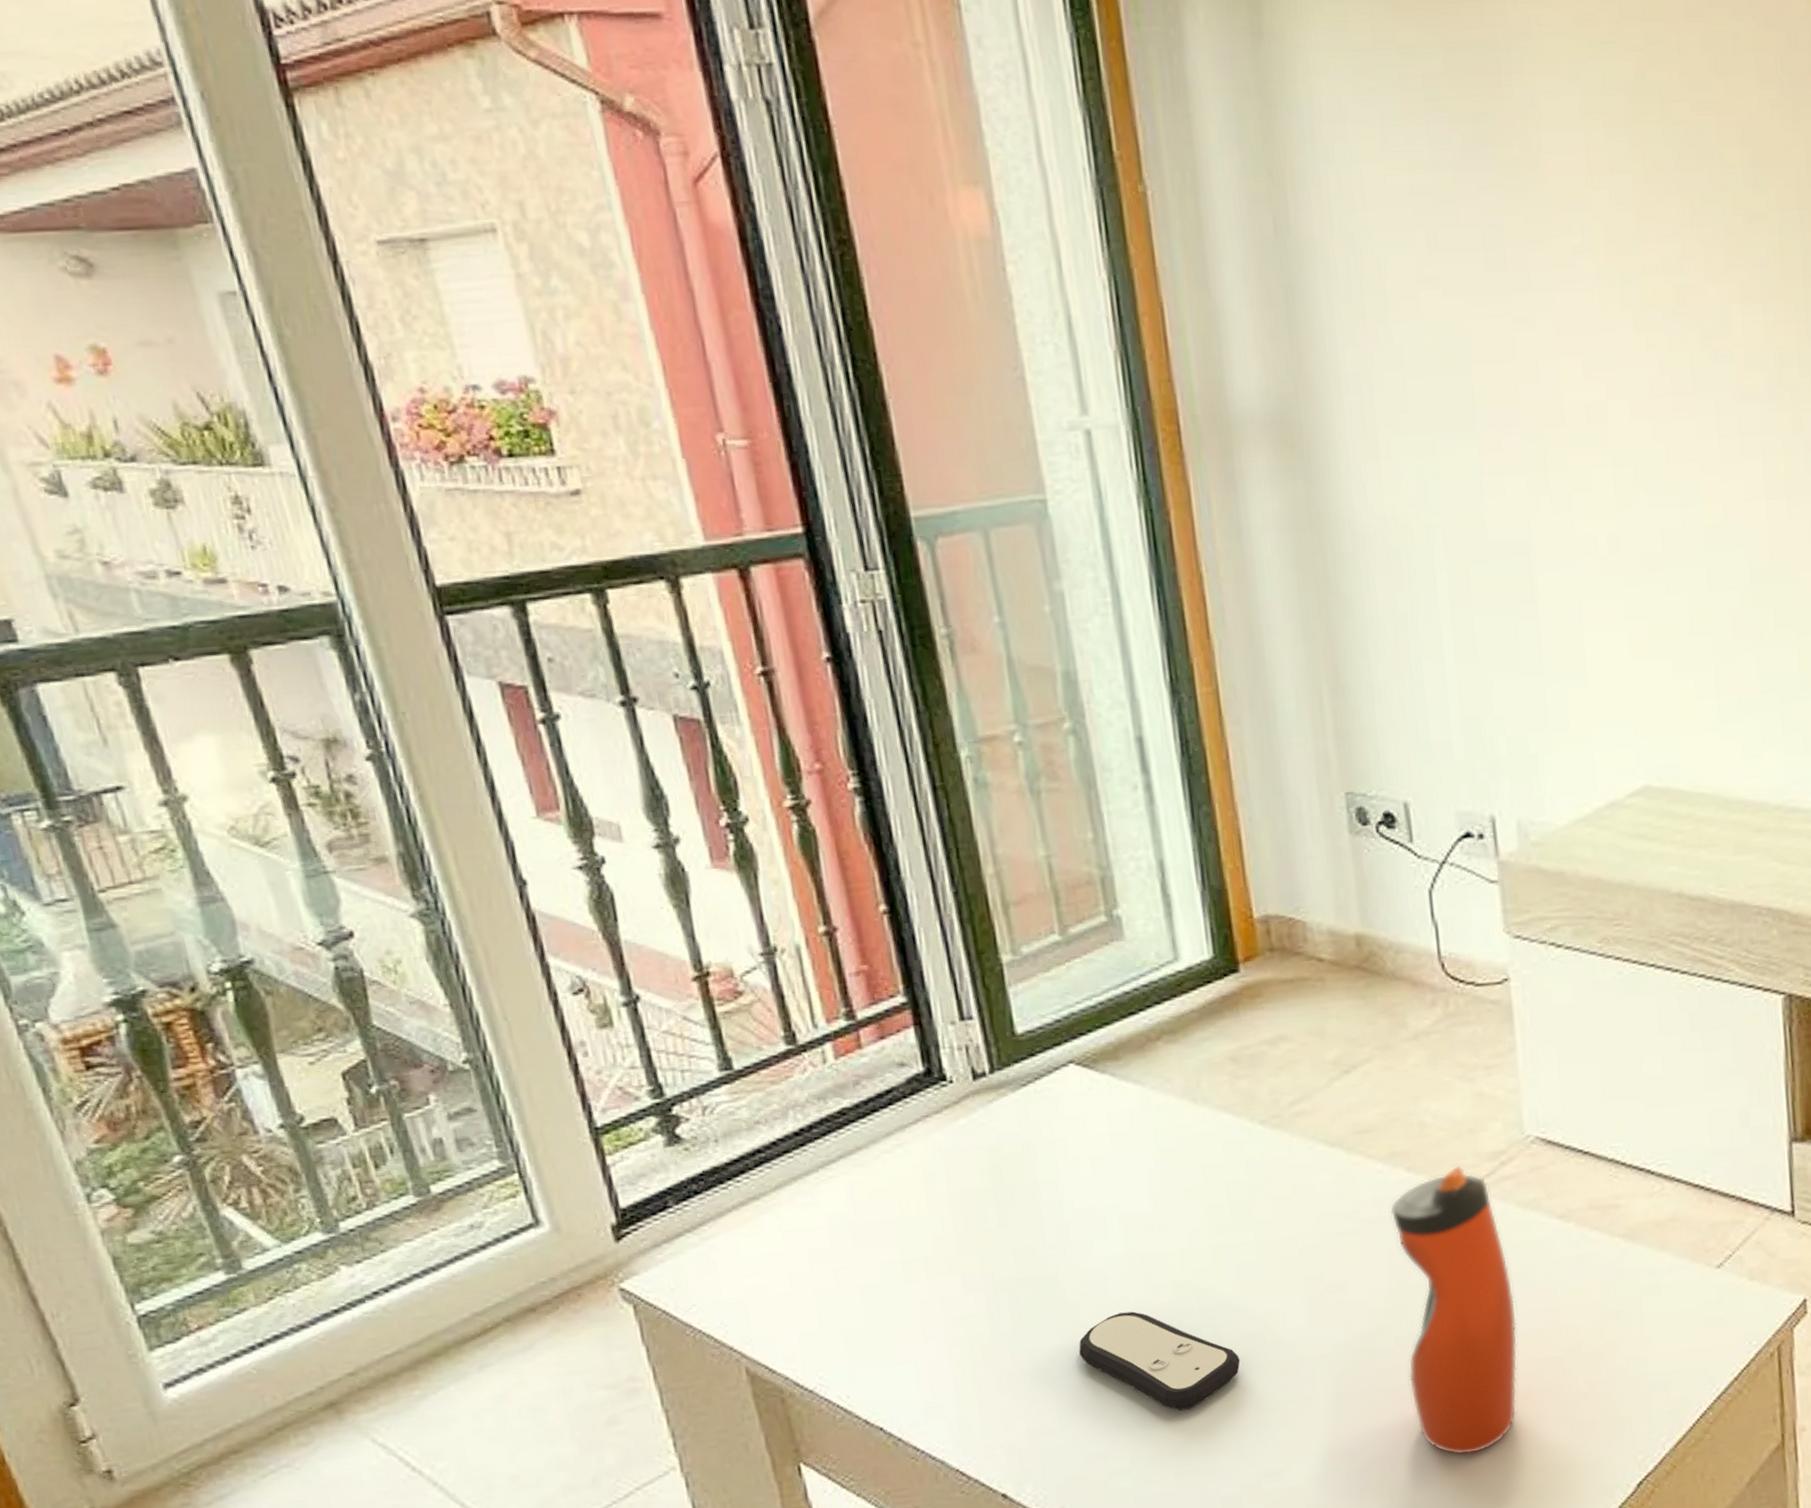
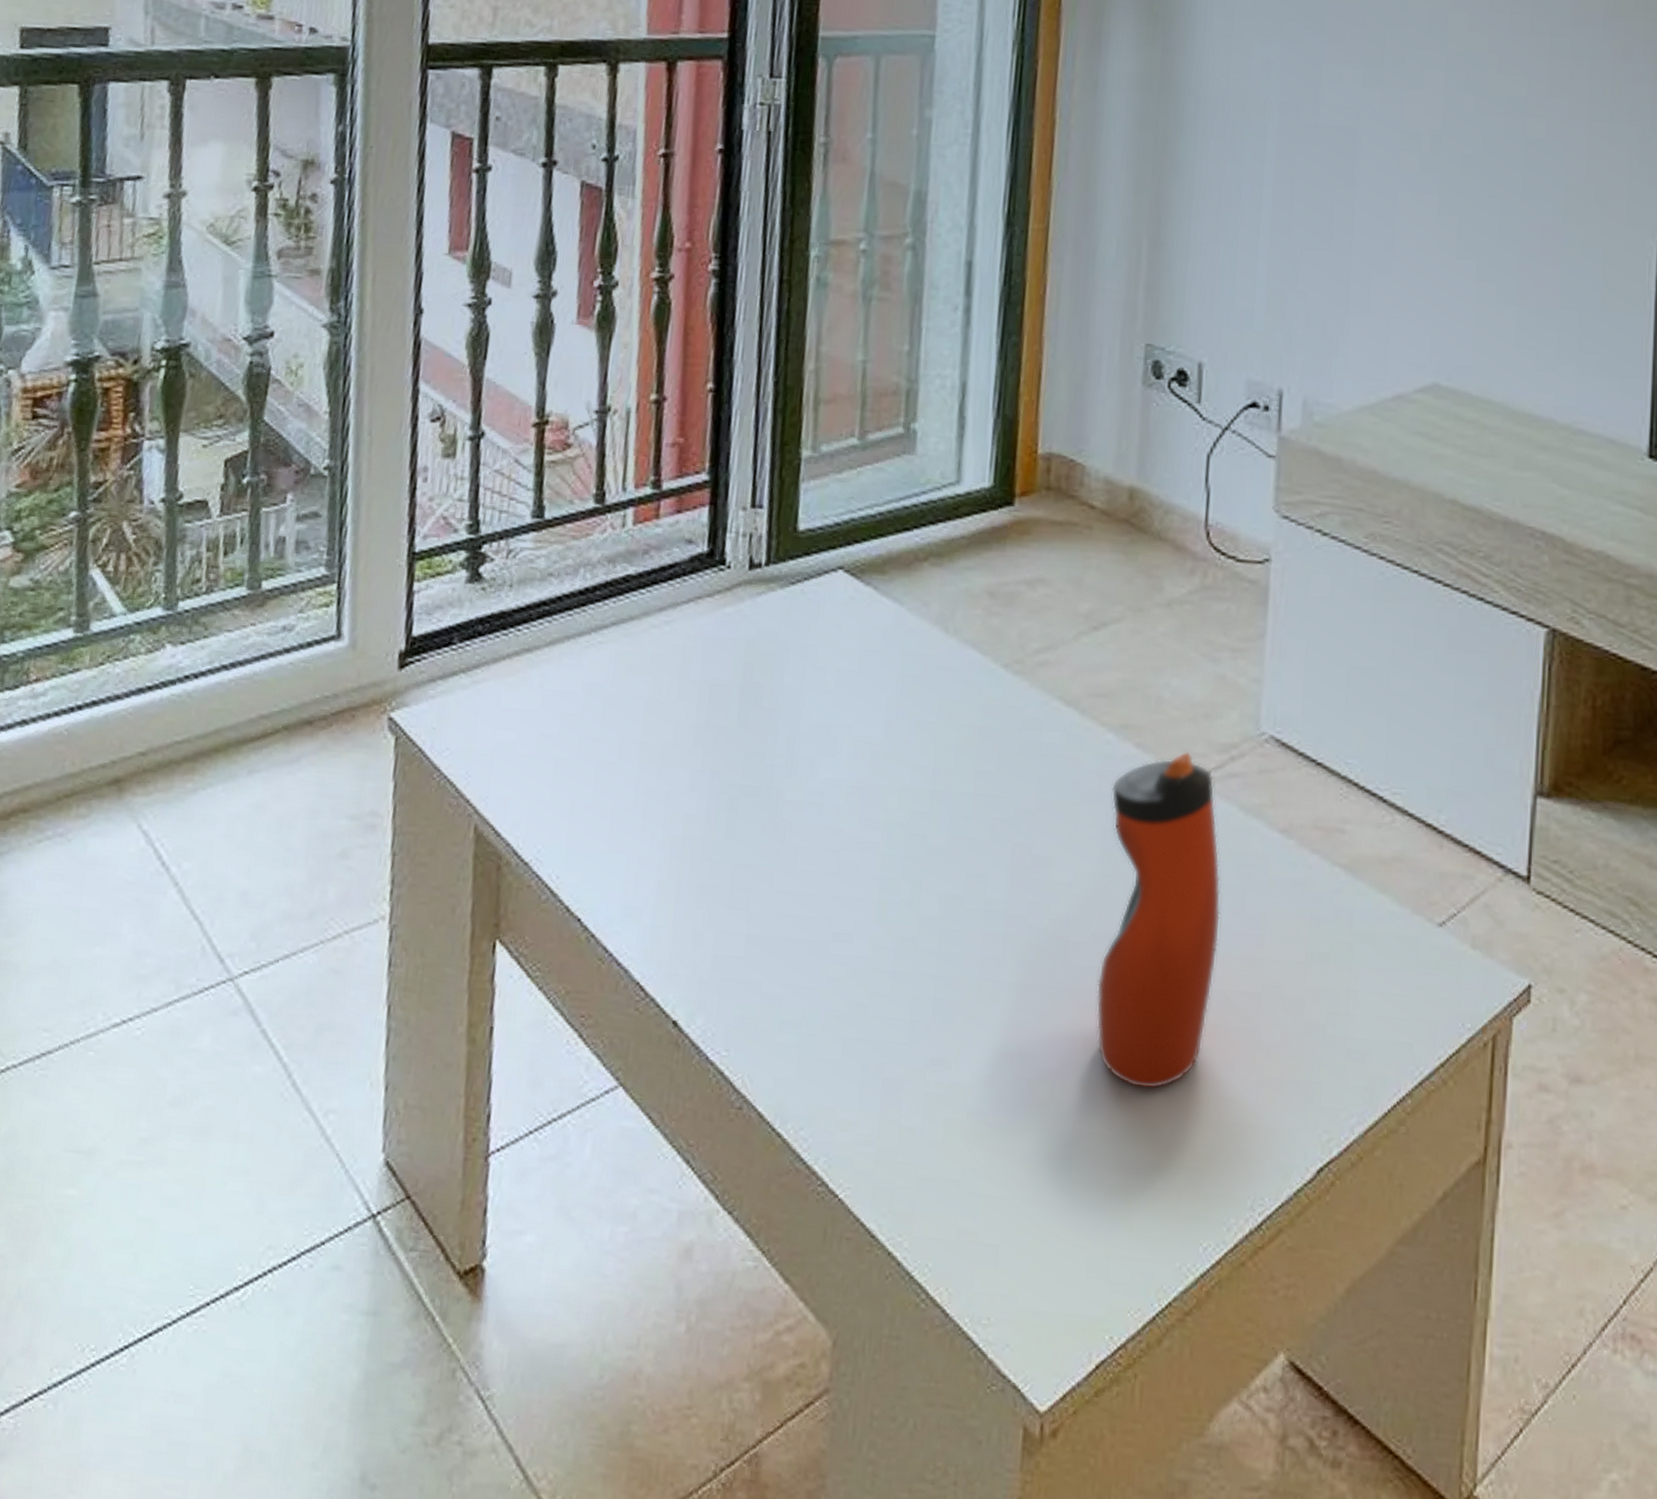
remote control: present [1078,1311,1241,1411] -> none [781,843,934,967]

